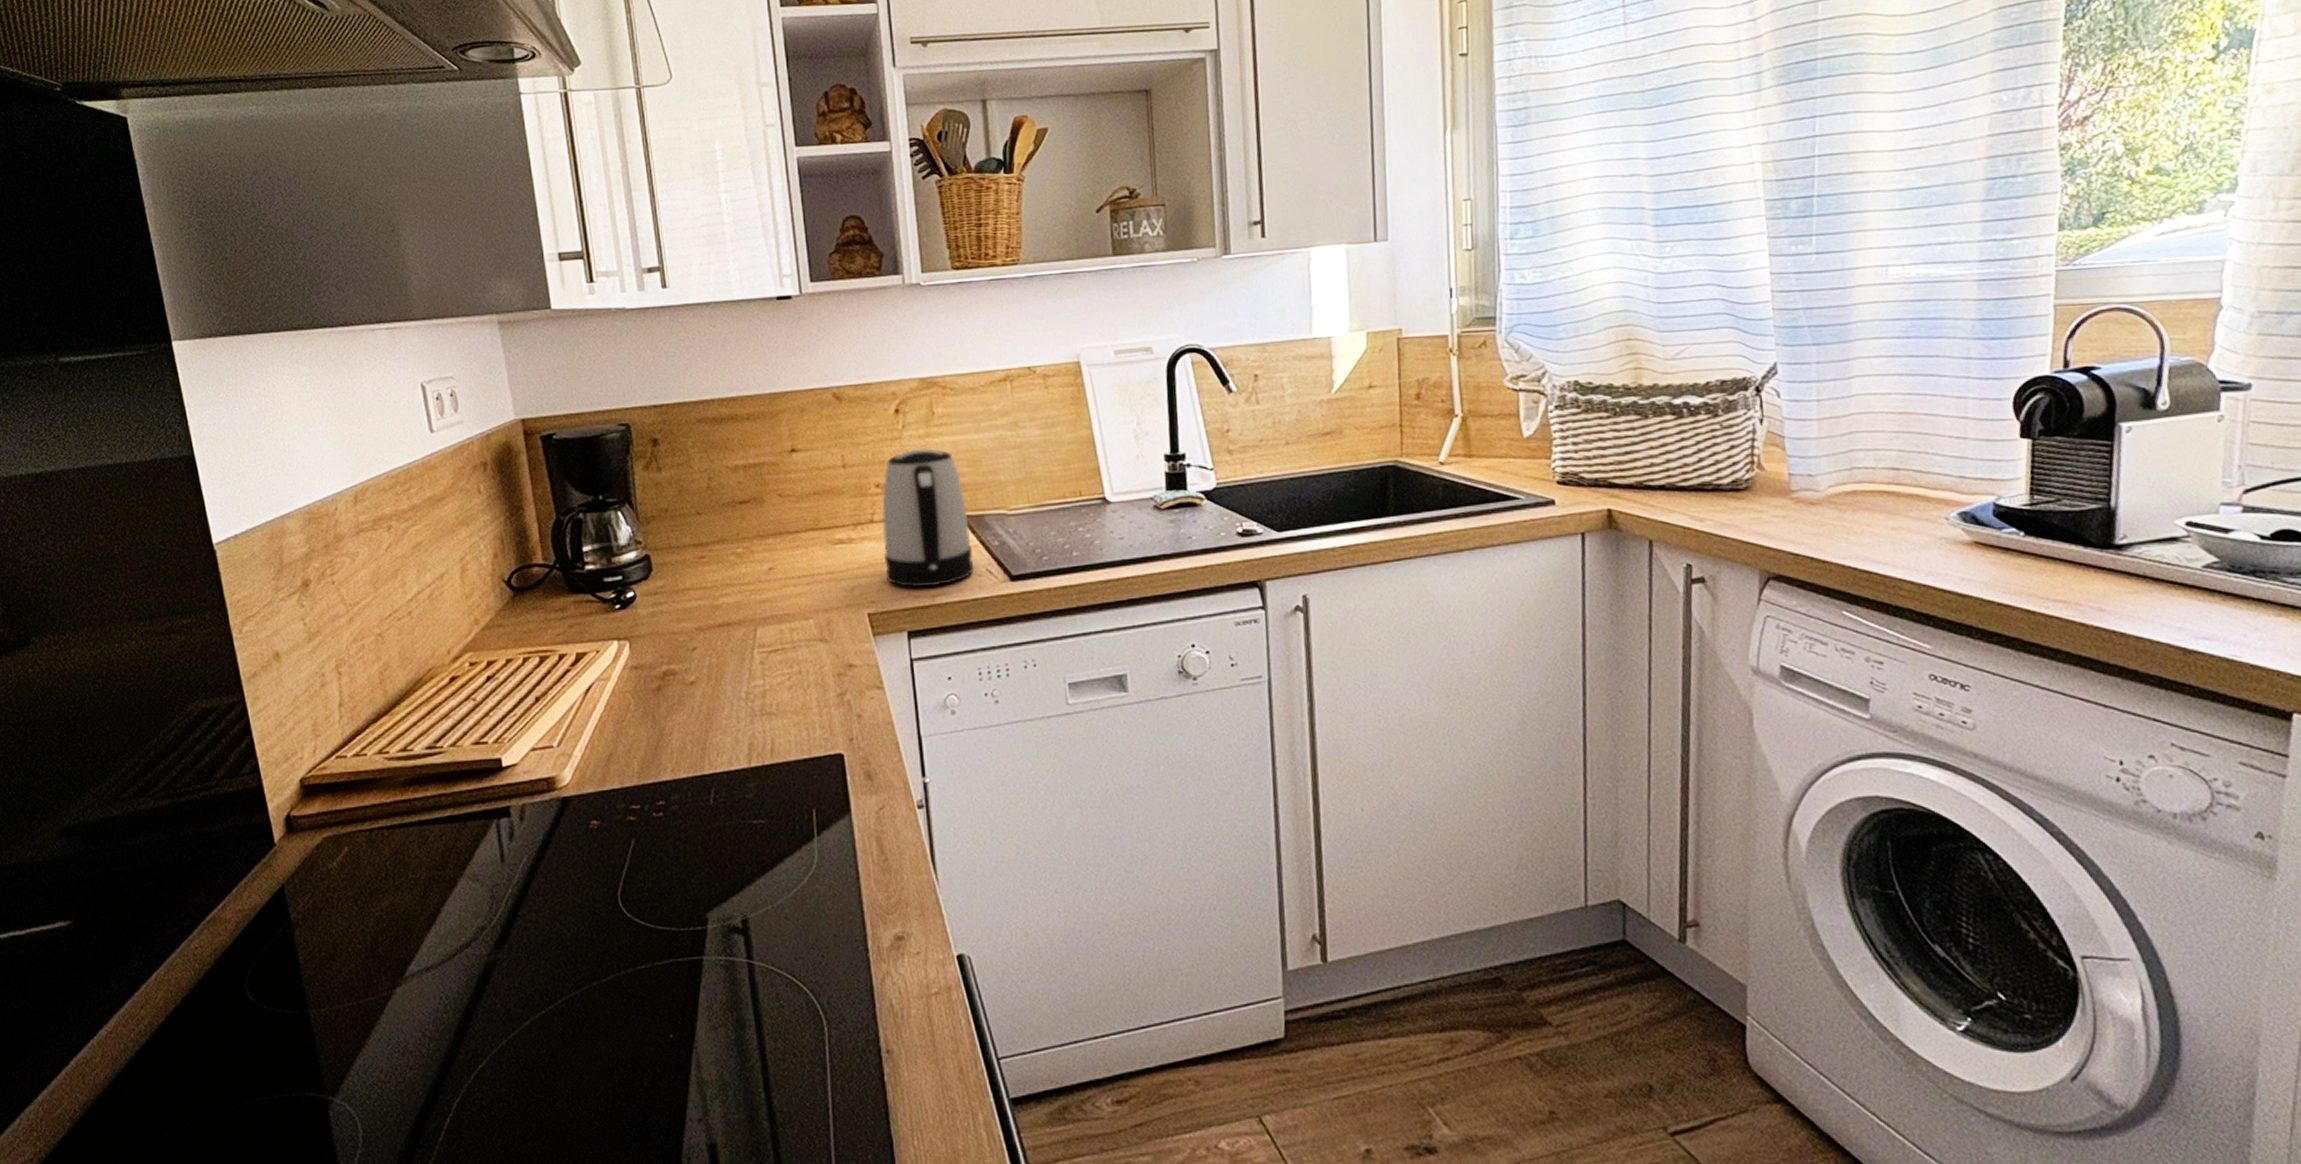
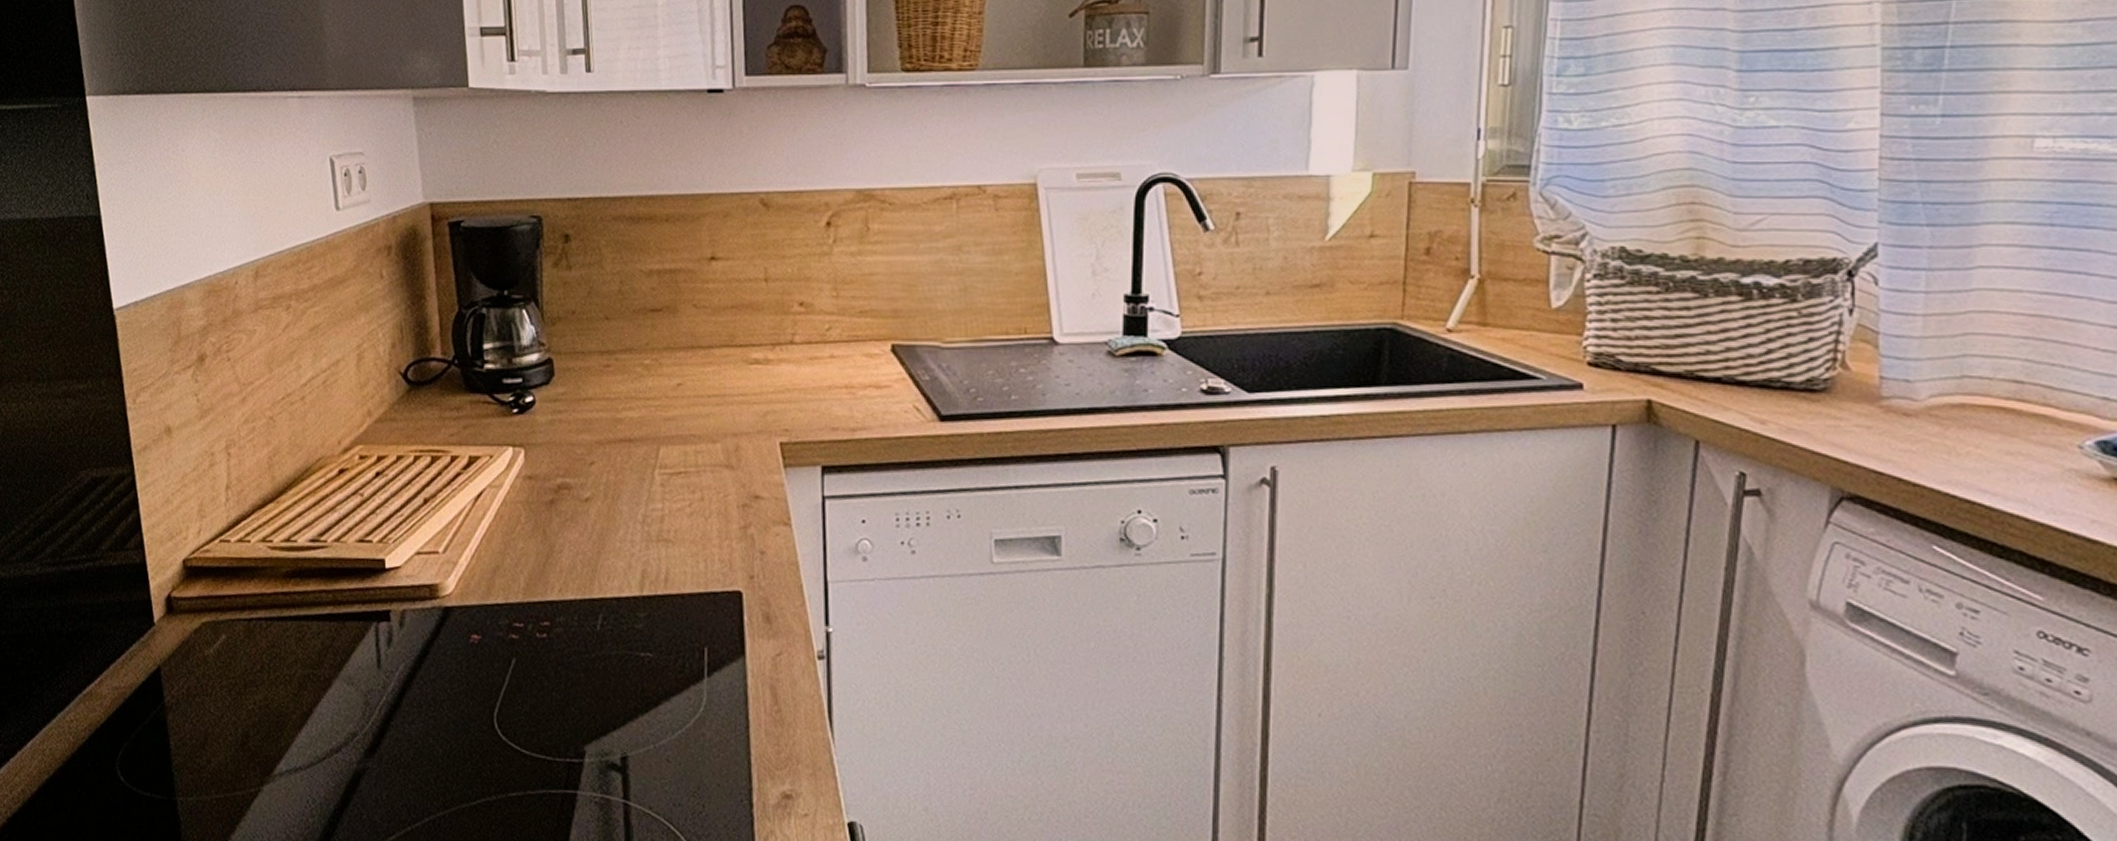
kettle: present [882,448,974,587] -> none [802,267,900,420]

